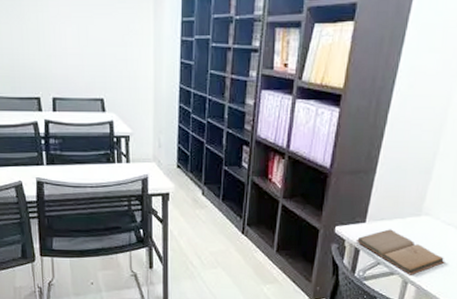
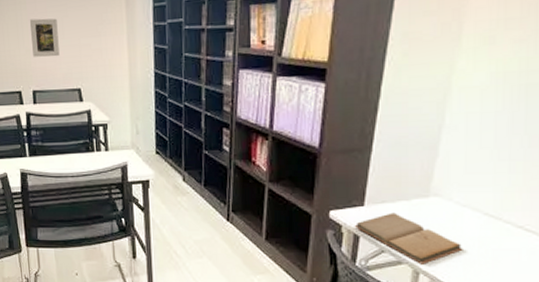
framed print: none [51,23,83,64] -> present [29,18,60,57]

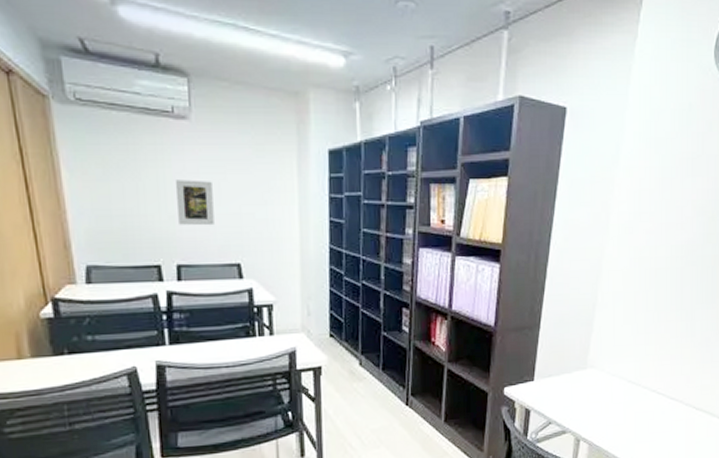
book: present [354,213,463,265] -> none [525,385,613,432]

